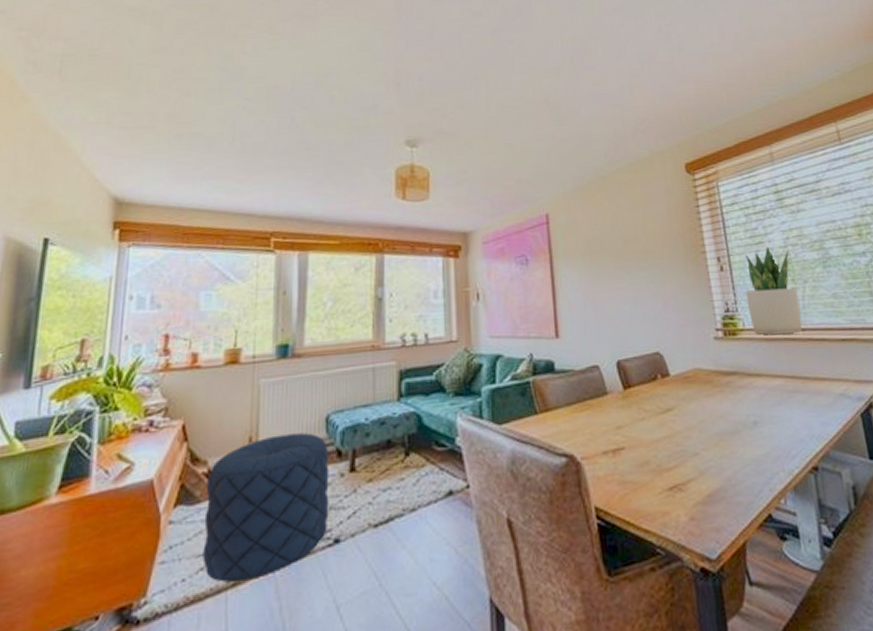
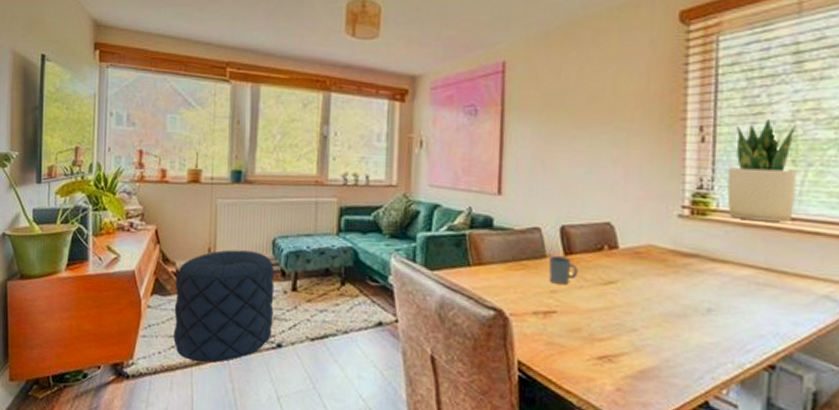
mug: none [610,391,638,421] -> present [548,256,578,286]

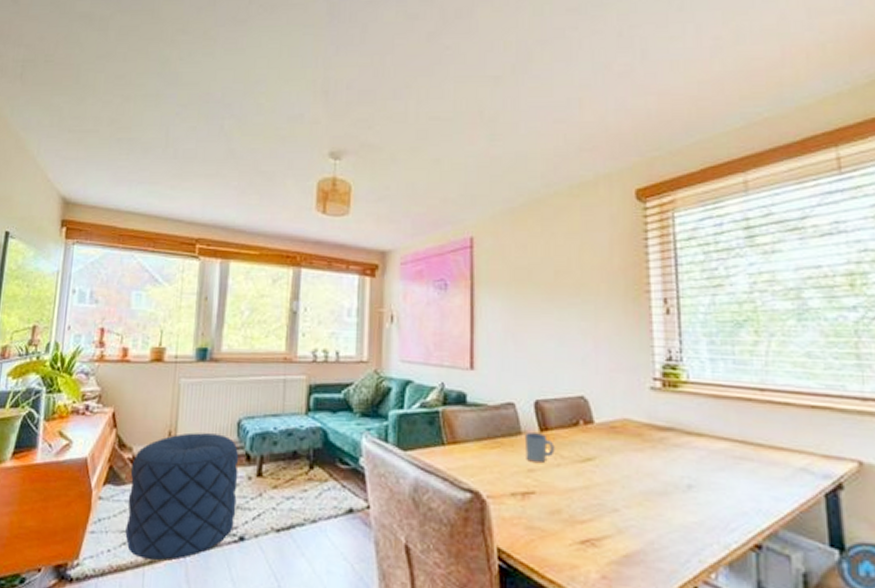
planter: present [727,119,798,223] -> none [695,291,762,394]

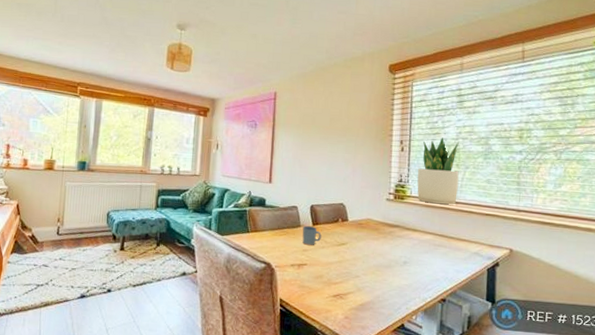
pouf: present [125,432,239,560] -> none [27,220,108,304]
planter: none [695,291,762,394] -> present [417,137,460,205]

